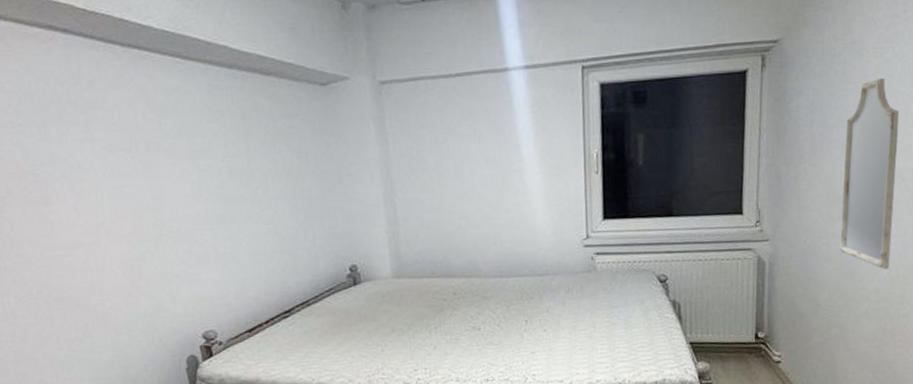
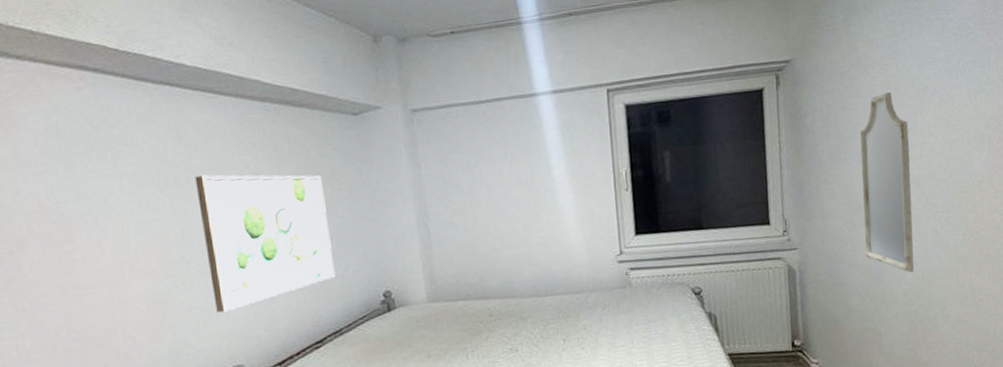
wall art: none [165,142,303,279] -> present [195,175,336,313]

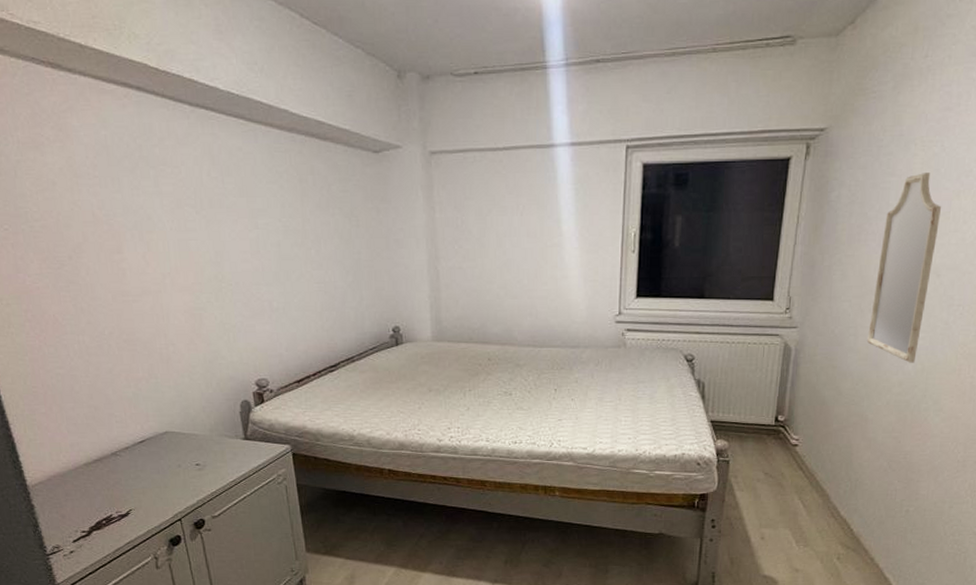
wall art: present [195,175,336,313] -> none [227,200,350,330]

